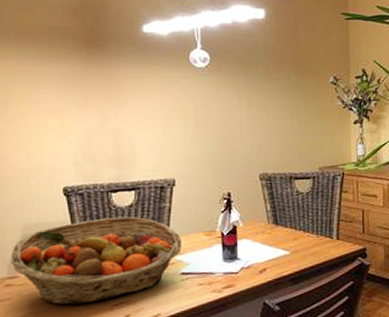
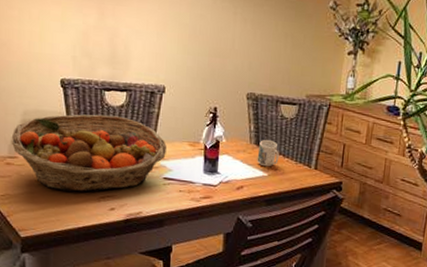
mug: none [277,217,299,245] -> present [257,140,279,167]

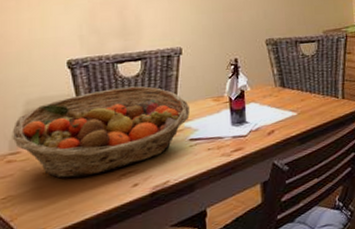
mug: present [257,140,279,167] -> none [284,80,306,107]

